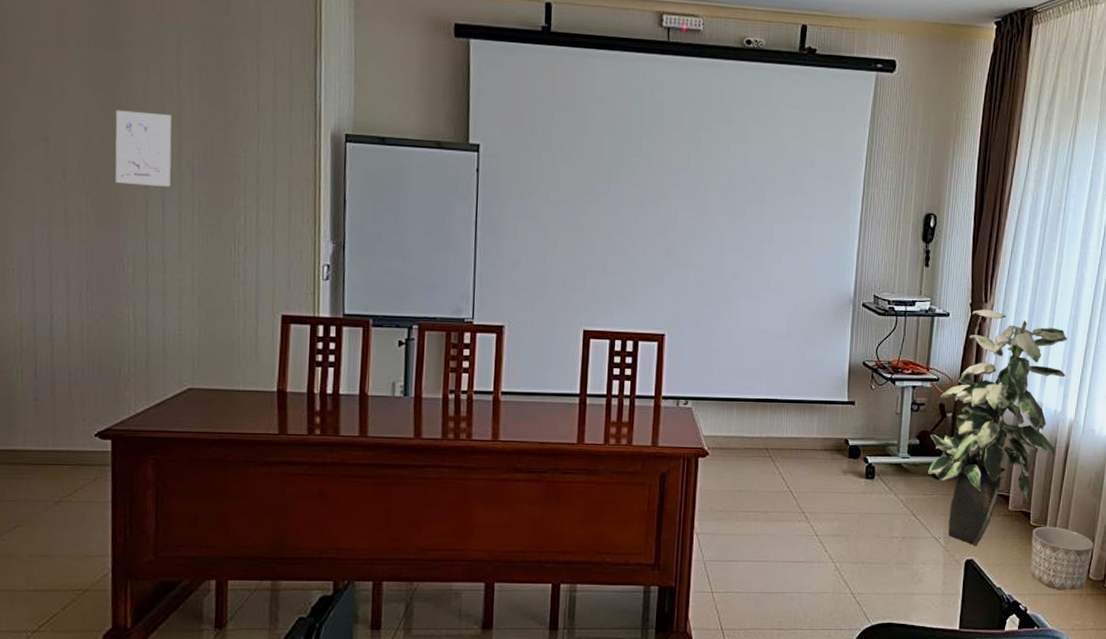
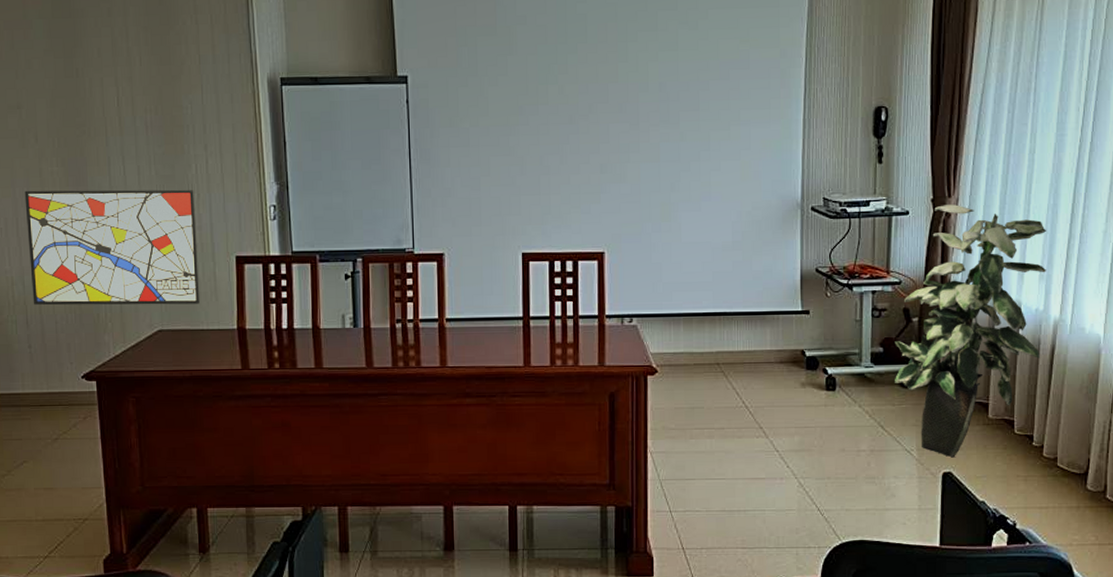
wall art: none [44,229,241,363] -> present [24,189,199,306]
wall art: present [115,110,172,187] -> none [75,74,128,143]
planter: present [1030,526,1094,591] -> none [1017,434,1091,503]

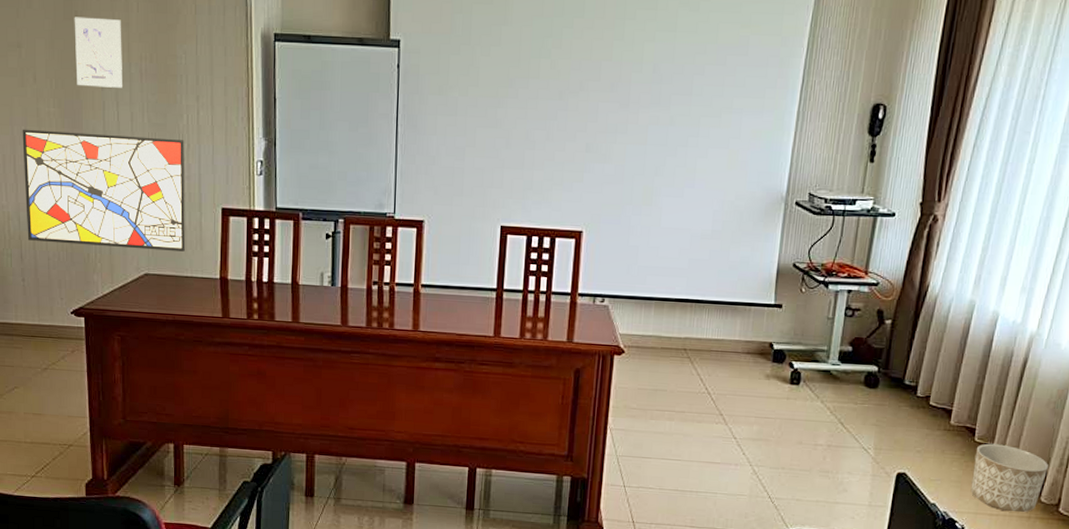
wall art: none [75,74,128,143] -> present [74,17,122,88]
indoor plant: present [895,205,1047,458] -> none [860,209,1036,460]
planter: none [1017,434,1091,503] -> present [970,443,1049,513]

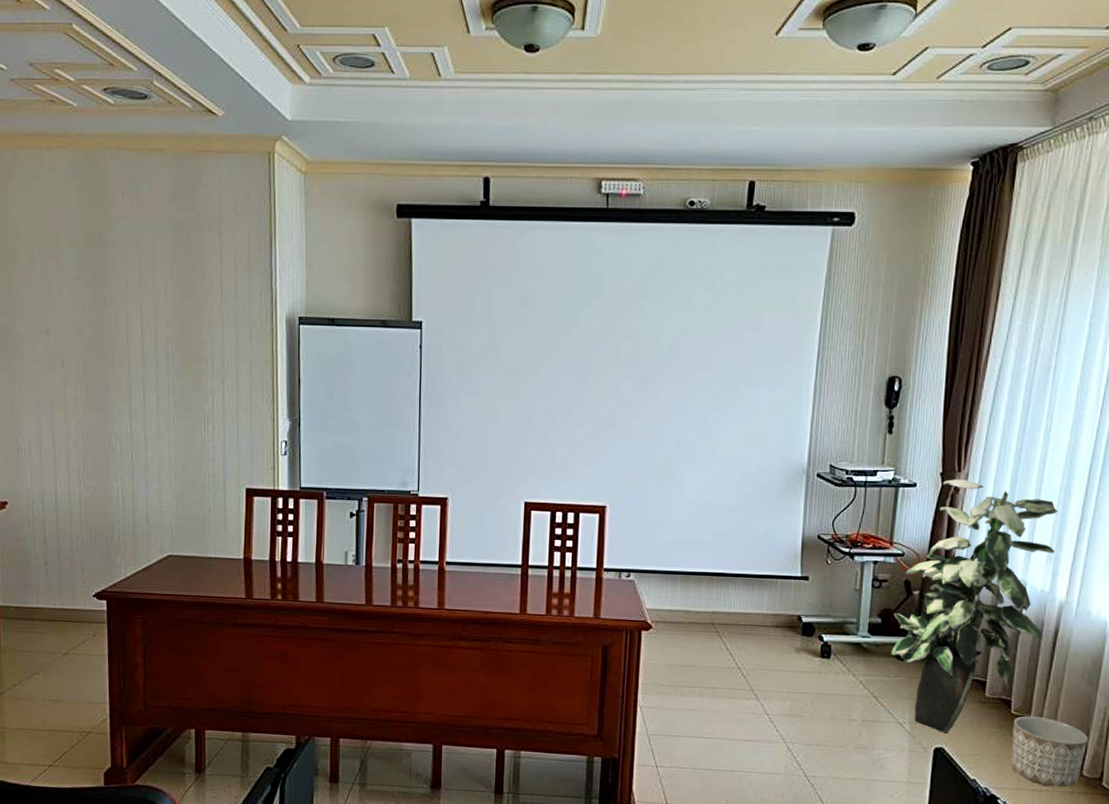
wall art: present [22,129,185,252] -> none [48,413,210,532]
wall art: present [74,17,122,88] -> none [102,304,149,372]
indoor plant: none [860,209,1036,460] -> present [891,479,1059,734]

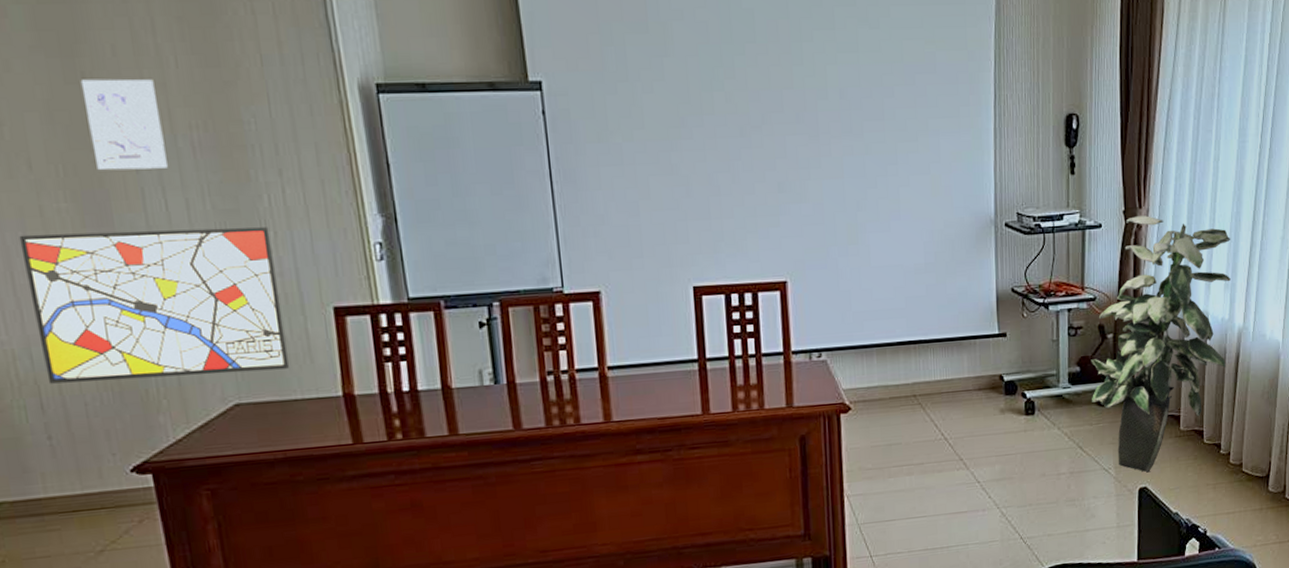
wall art: none [48,413,210,532] -> present [19,227,289,384]
wall art: none [102,304,149,372] -> present [80,79,168,171]
planter: present [1010,716,1089,788] -> none [1206,441,1272,508]

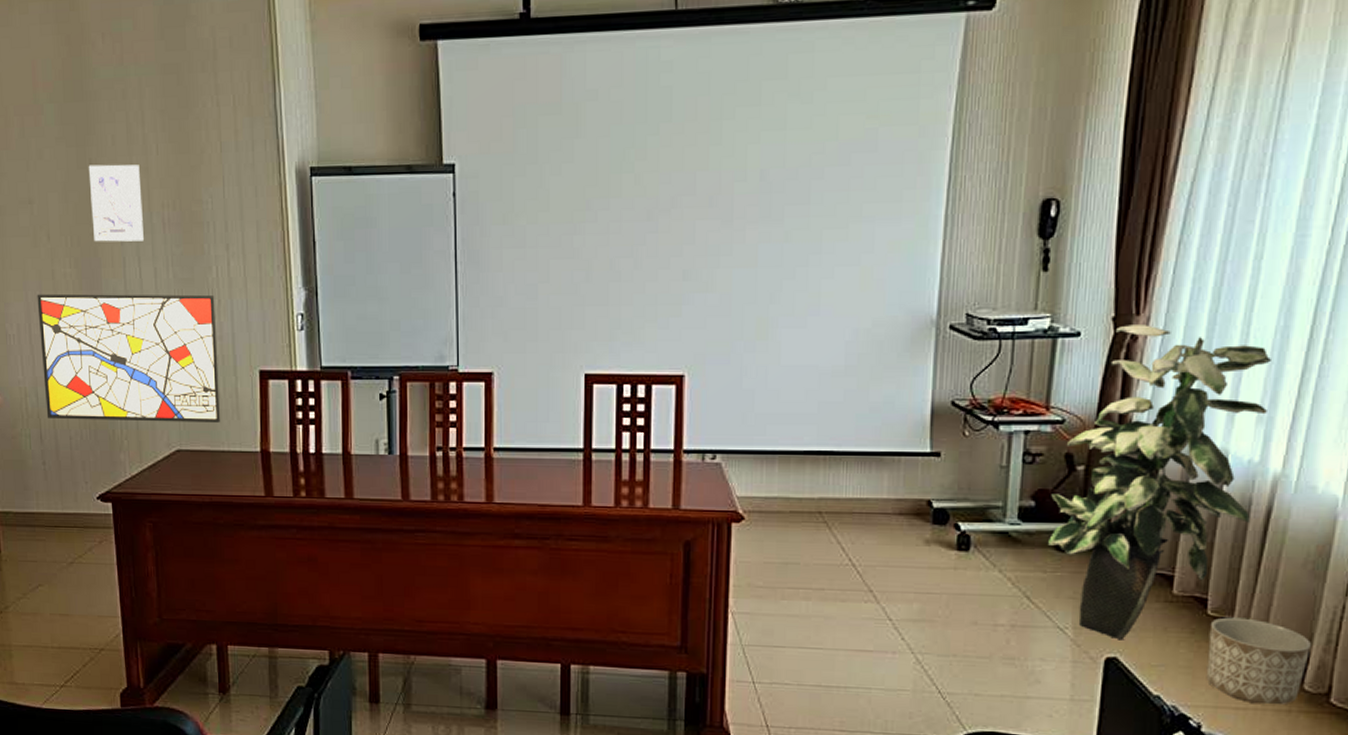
planter: none [1206,441,1272,508] -> present [1206,617,1312,705]

